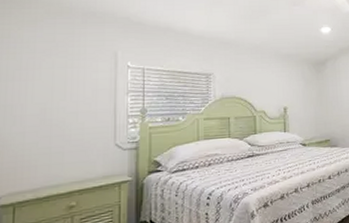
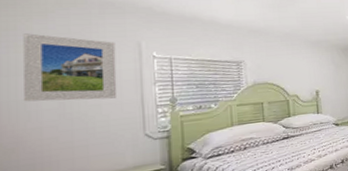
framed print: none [12,41,94,108] -> present [23,33,118,102]

